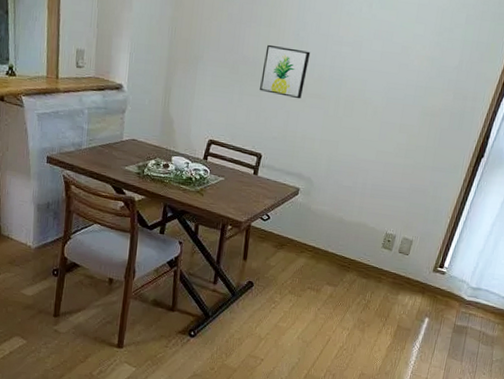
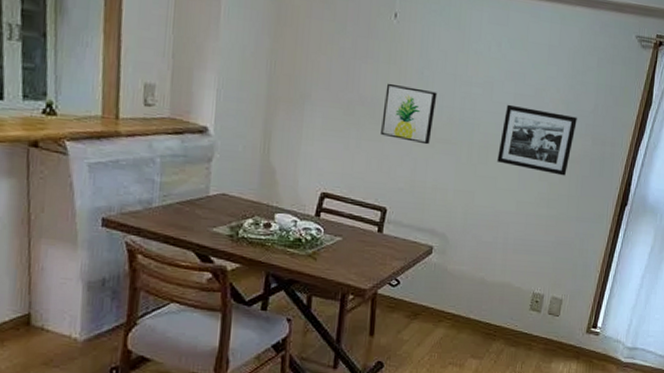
picture frame: none [361,61,441,129] -> present [497,104,577,176]

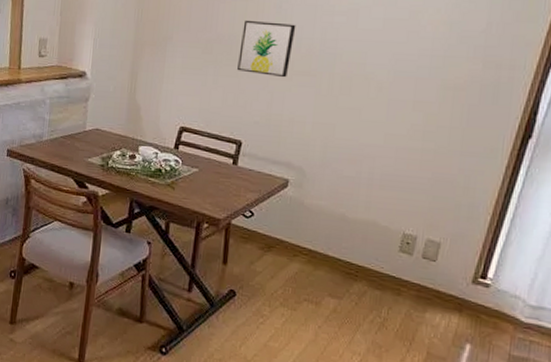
picture frame: present [497,104,577,176] -> none [362,30,463,105]

